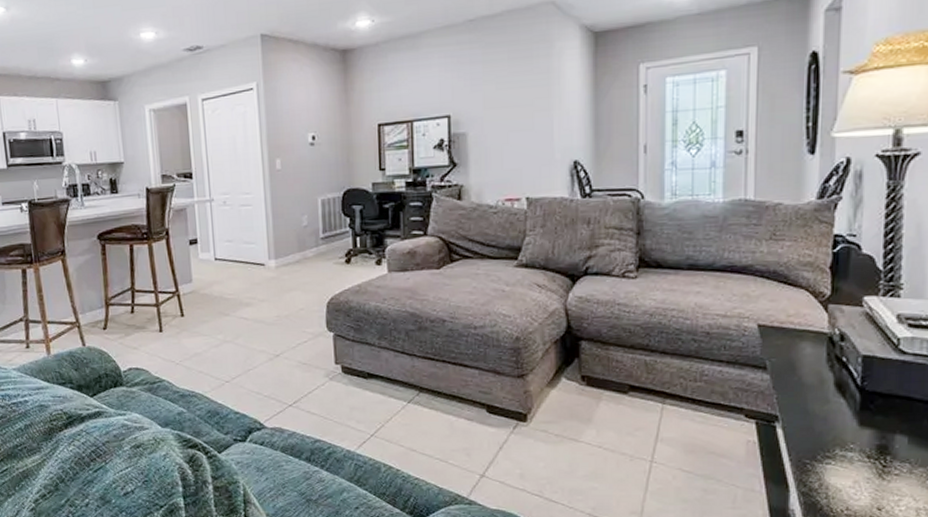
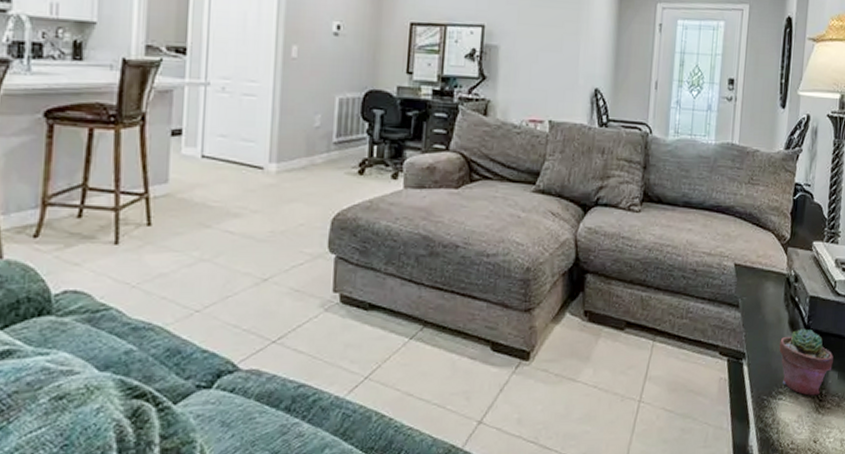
potted succulent: none [824,390,900,461] -> present [779,329,833,396]

